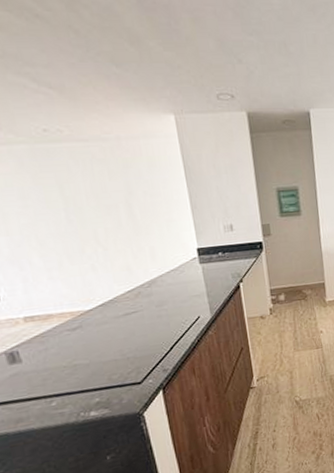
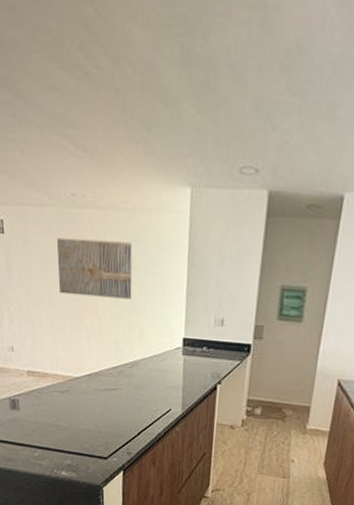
wall art: none [33,169,135,230] -> present [56,237,133,300]

